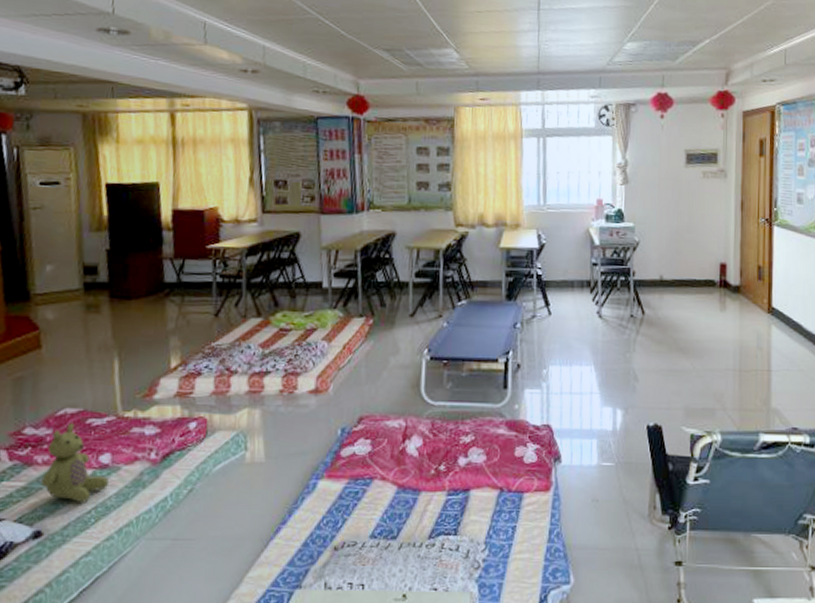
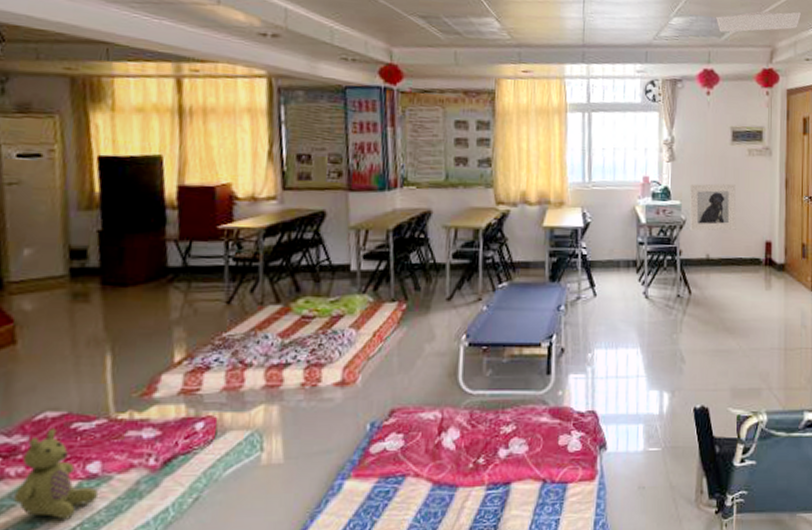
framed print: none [643,205,691,253] -> present [689,183,737,231]
ceiling vent: none [669,33,759,56] -> present [715,11,802,33]

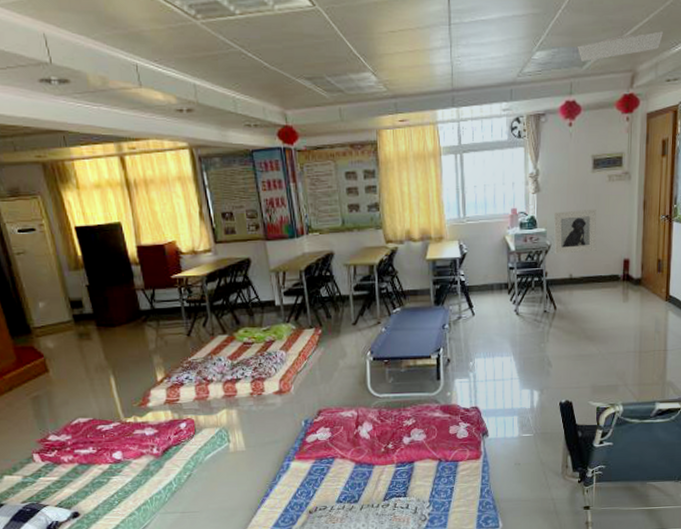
stuffed bear: present [14,428,98,520] -> none [70,430,124,490]

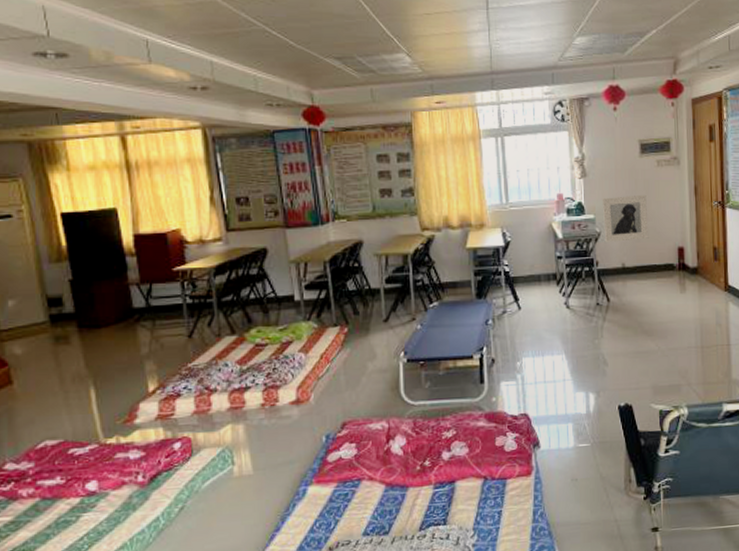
ceiling vent: present [576,31,664,61] -> none [617,21,703,48]

